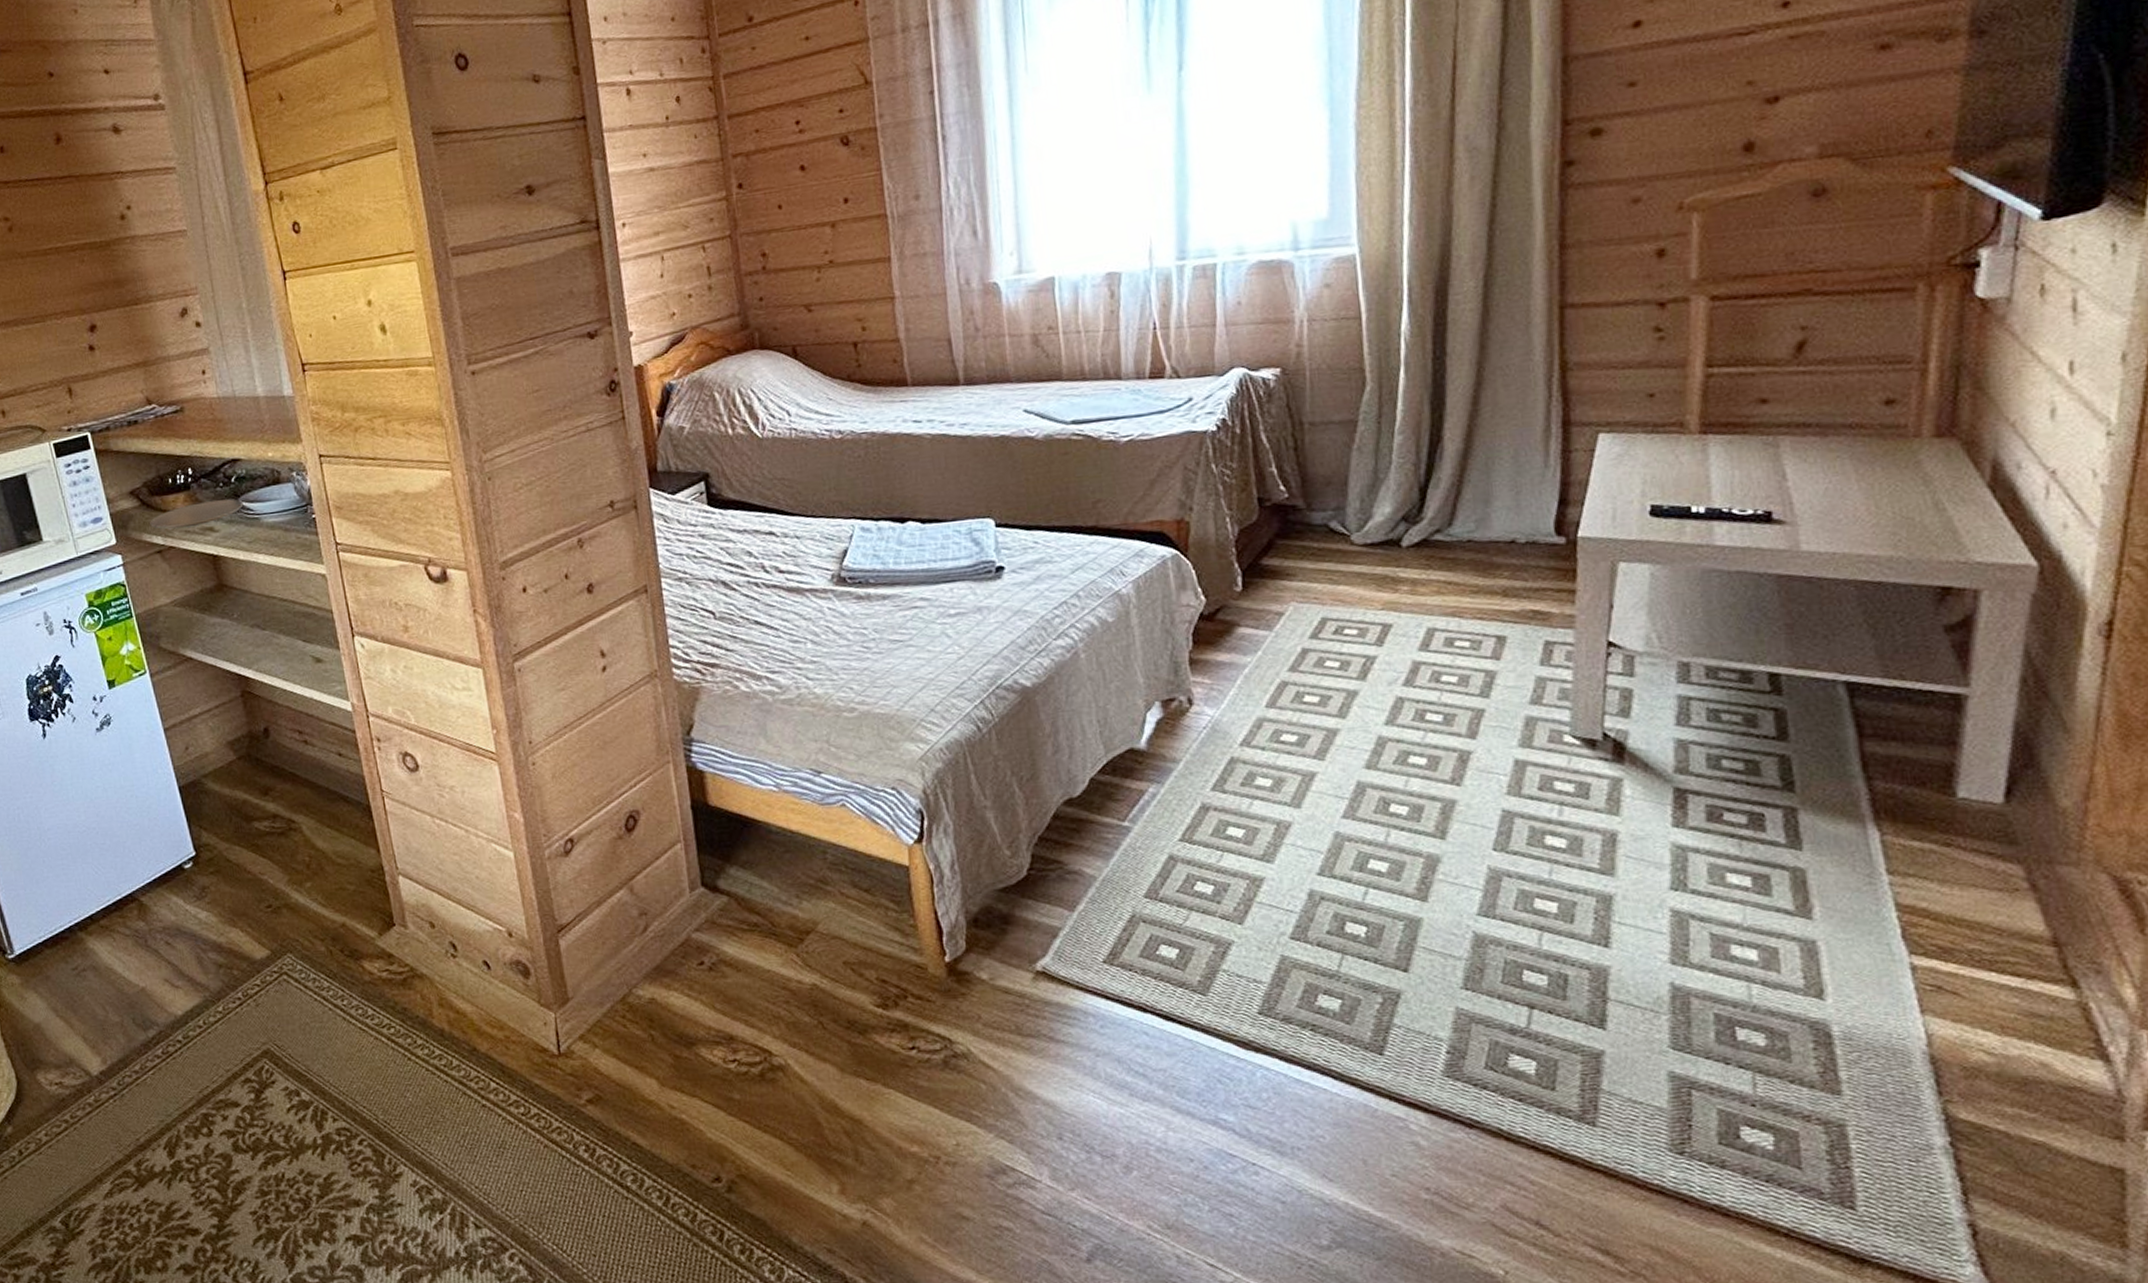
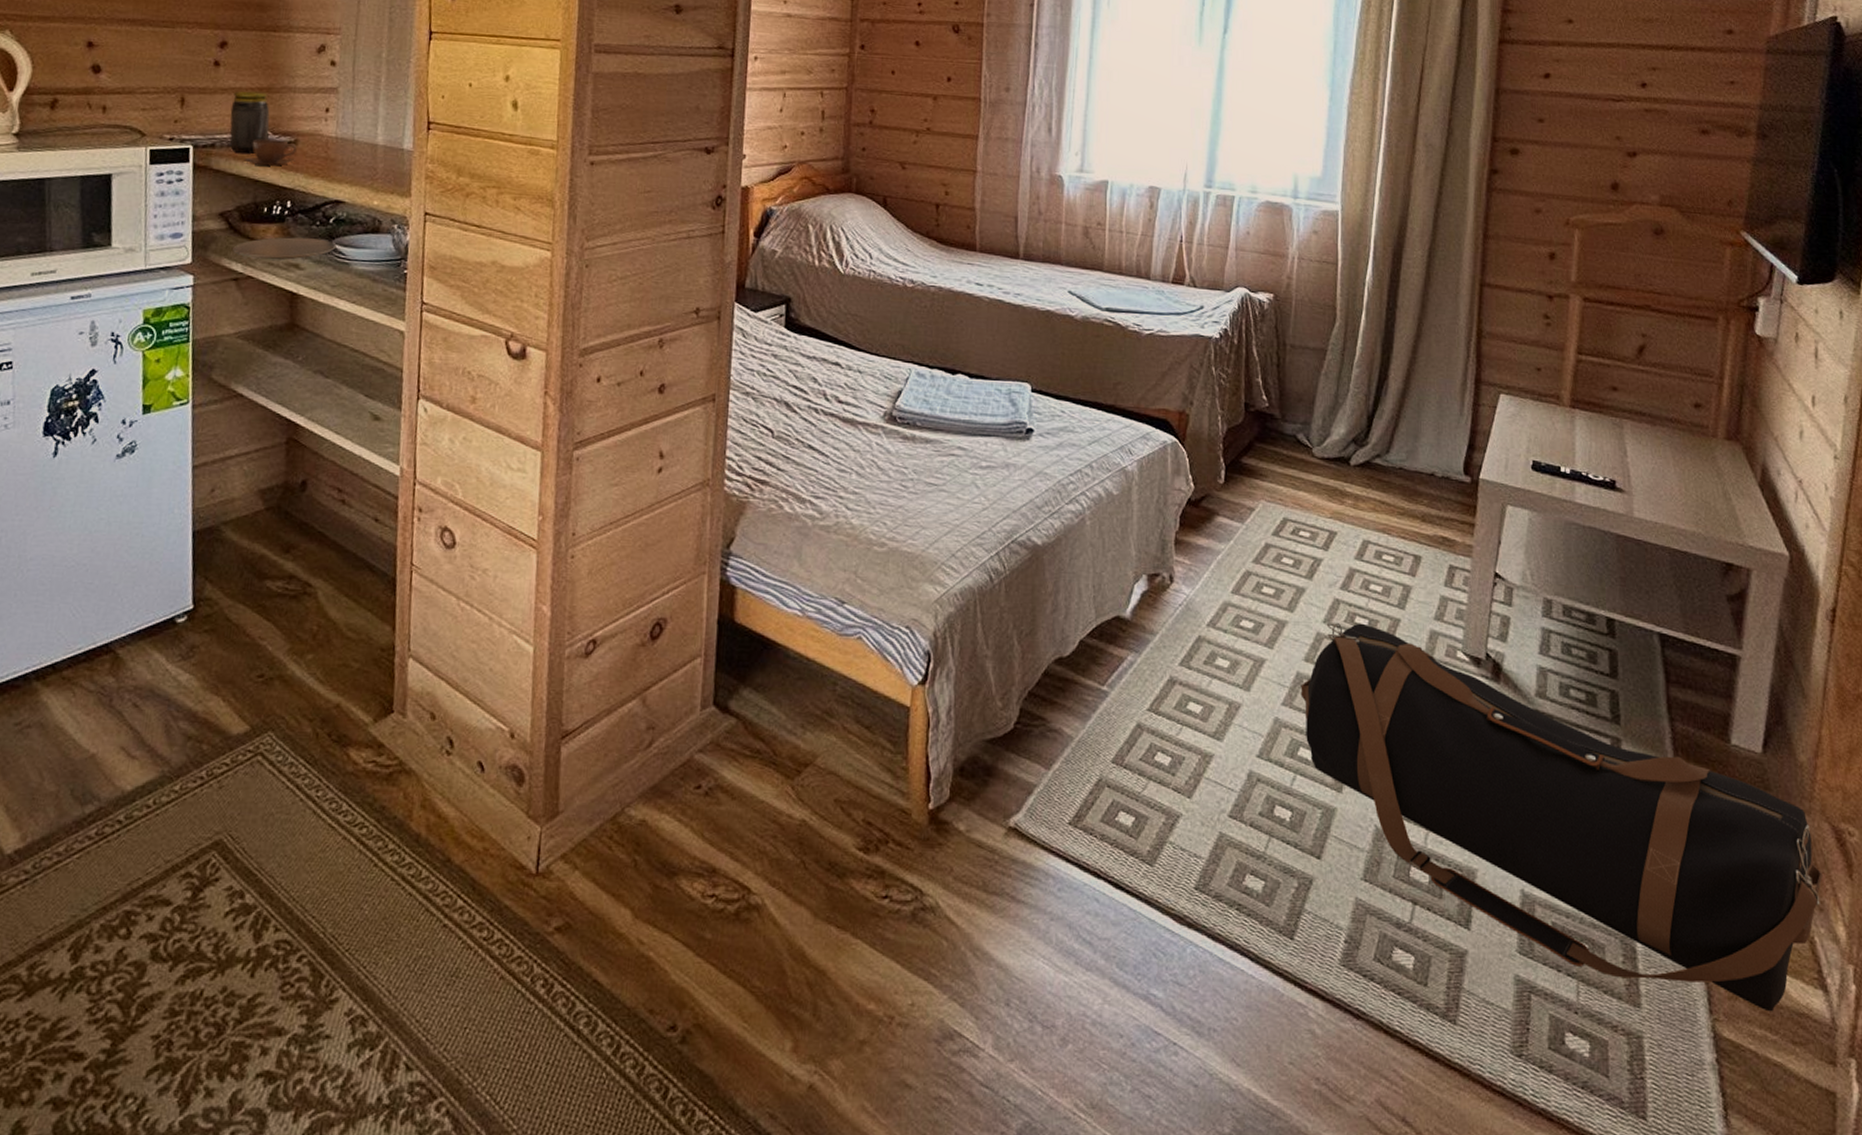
jar: none [114,367,157,431] -> present [229,91,270,154]
teacup: none [139,410,186,440] -> present [244,139,297,166]
duffel bag: none [1363,719,2100,1089] -> present [1301,623,1823,1012]

